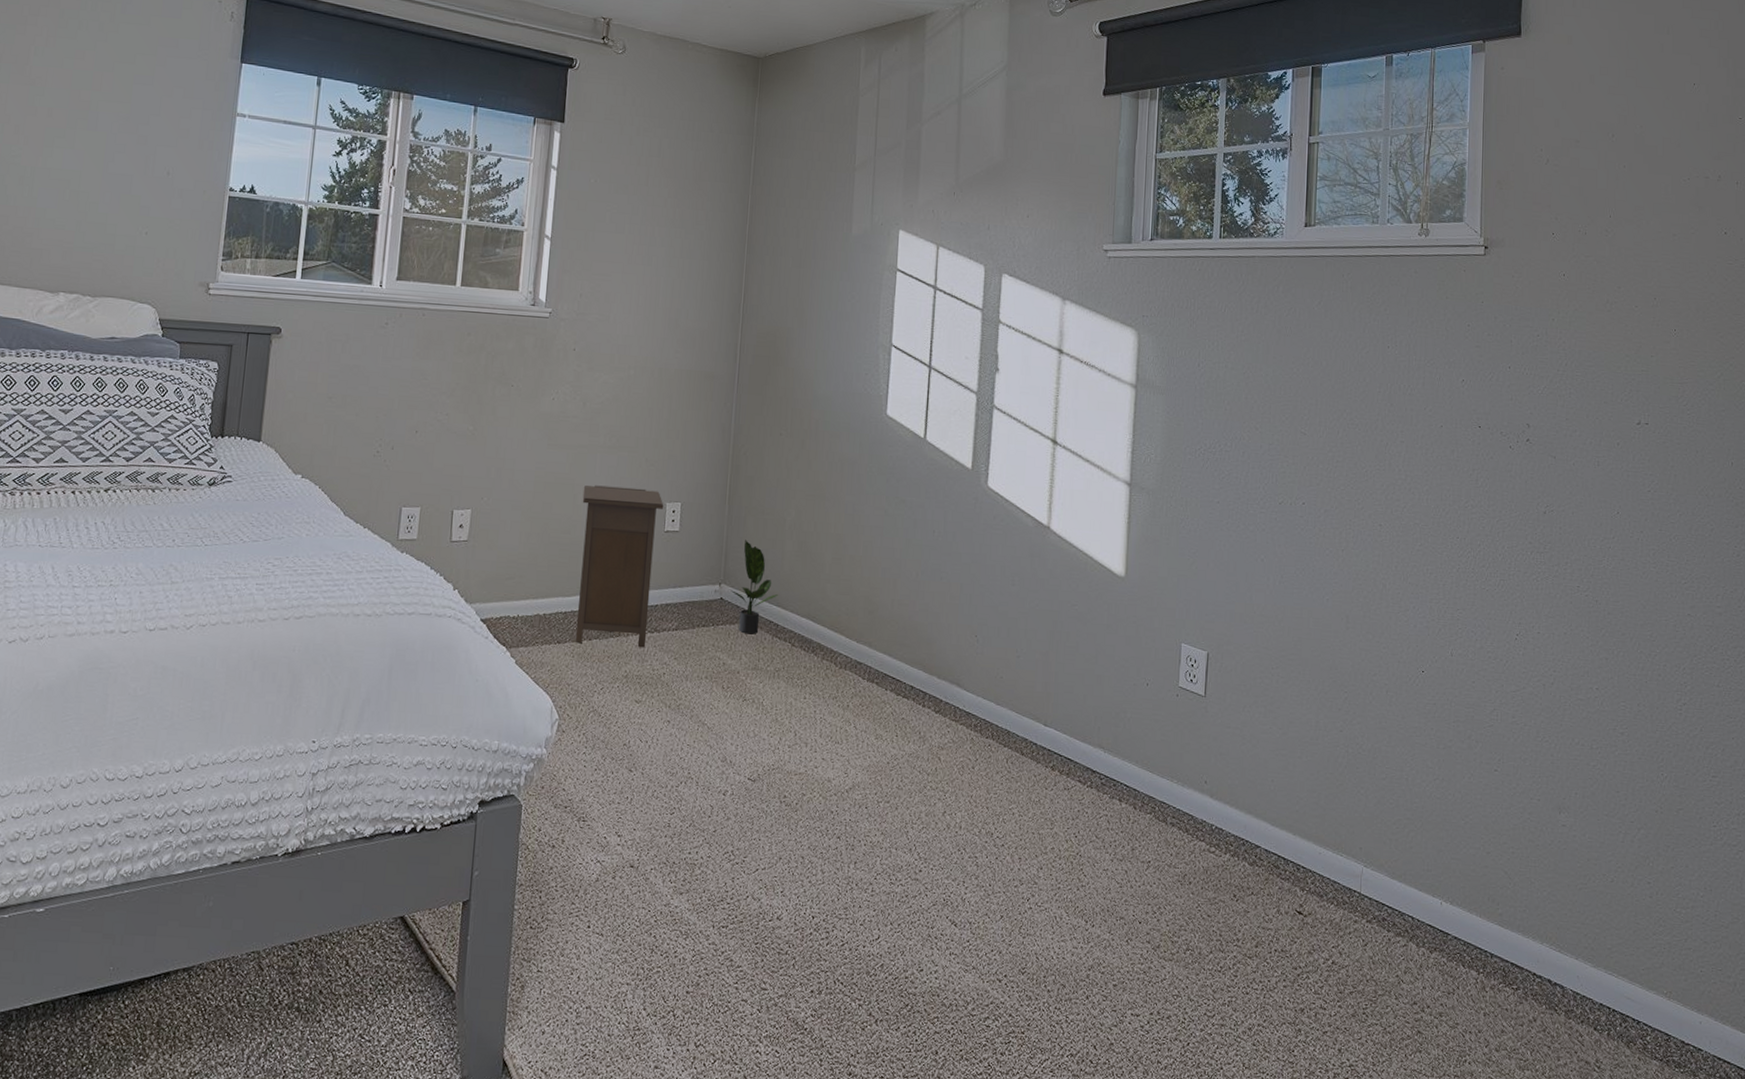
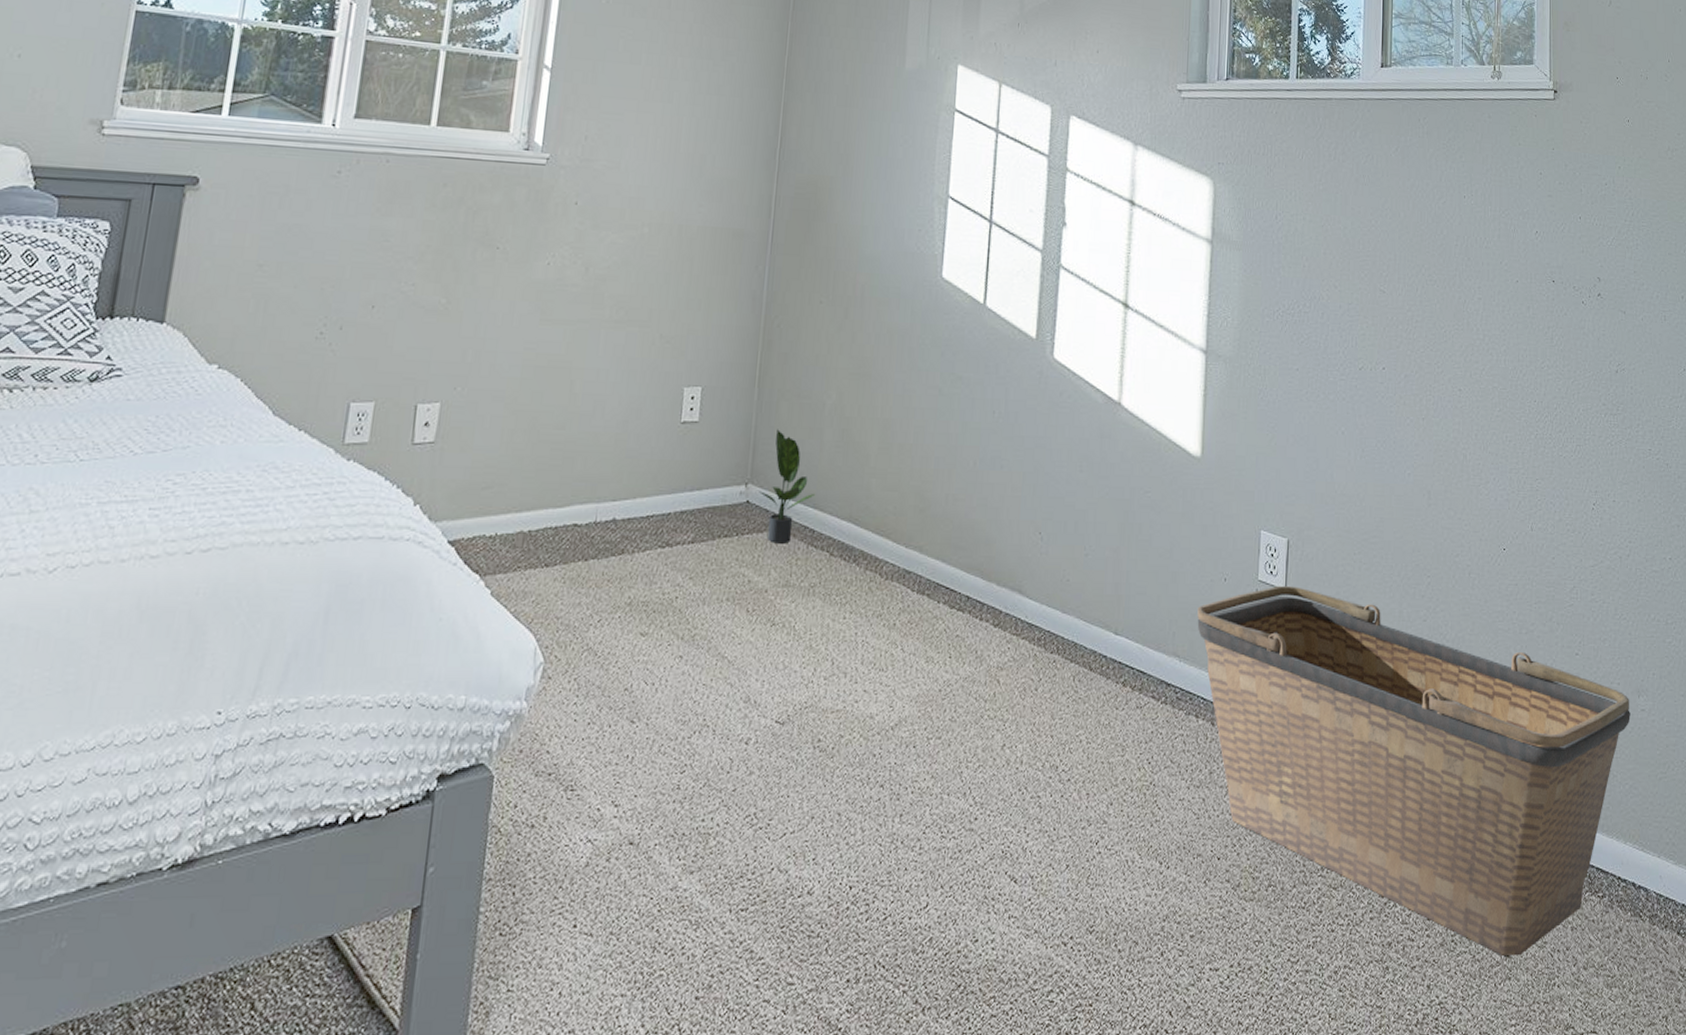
nightstand: present [576,485,664,648] -> none [568,368,681,567]
bicycle basket: none [1120,693,1550,1033] -> present [1197,586,1630,956]

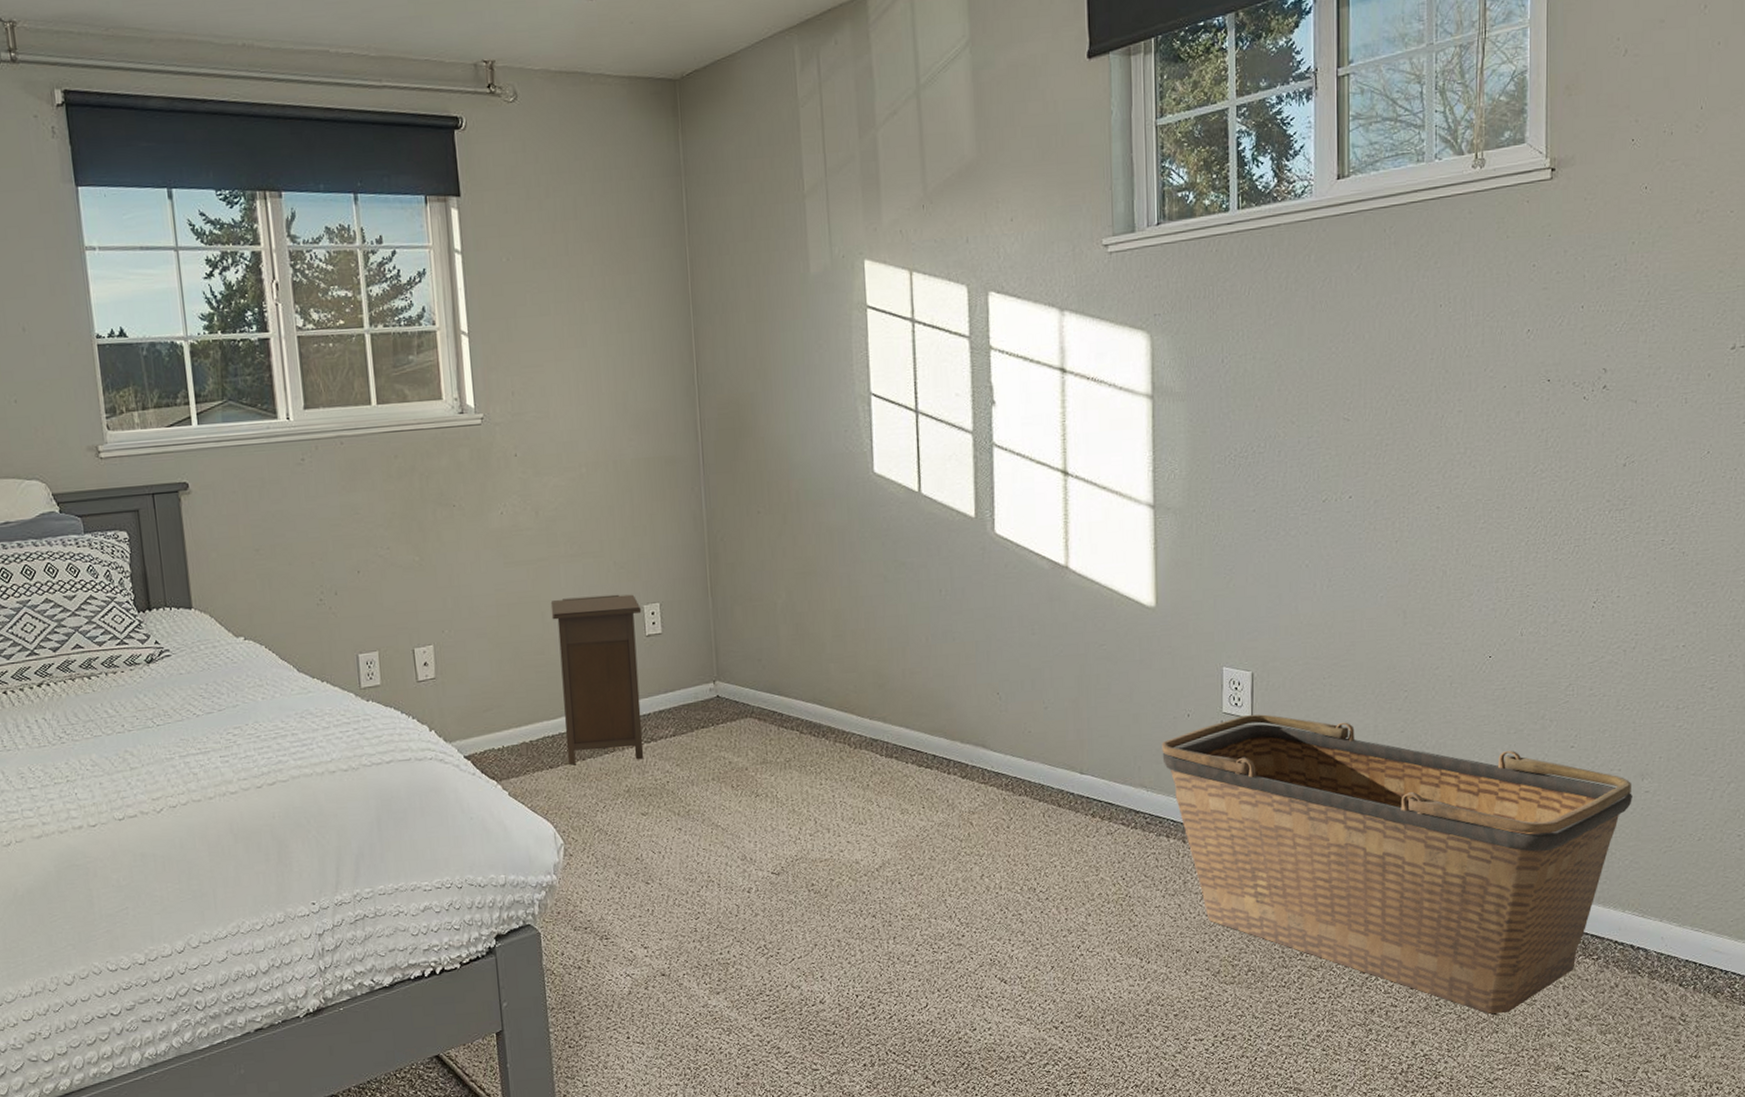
nightstand: none [568,368,681,567] -> present [550,594,644,764]
potted plant: present [758,429,816,544] -> none [726,631,780,729]

